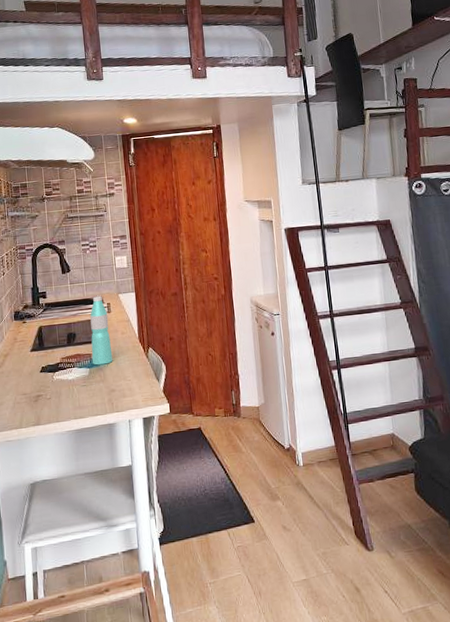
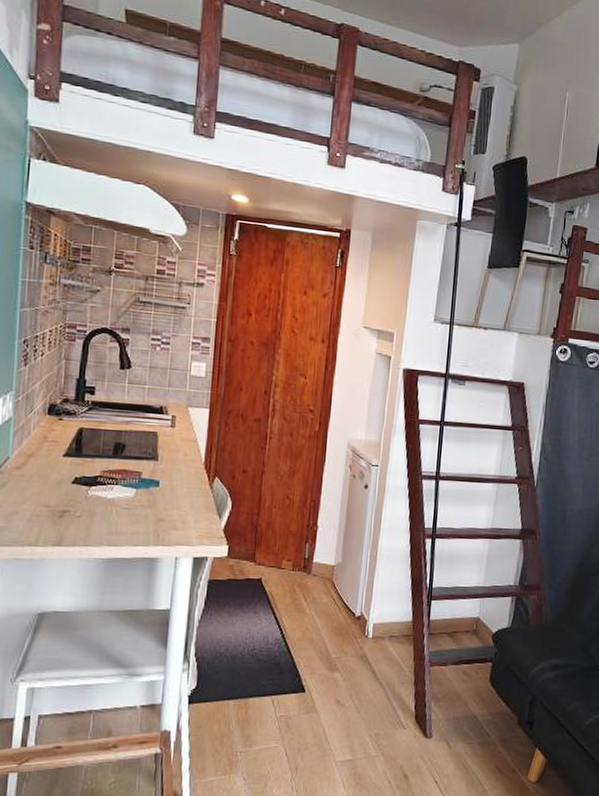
water bottle: present [90,296,113,365] -> none [141,404,171,488]

